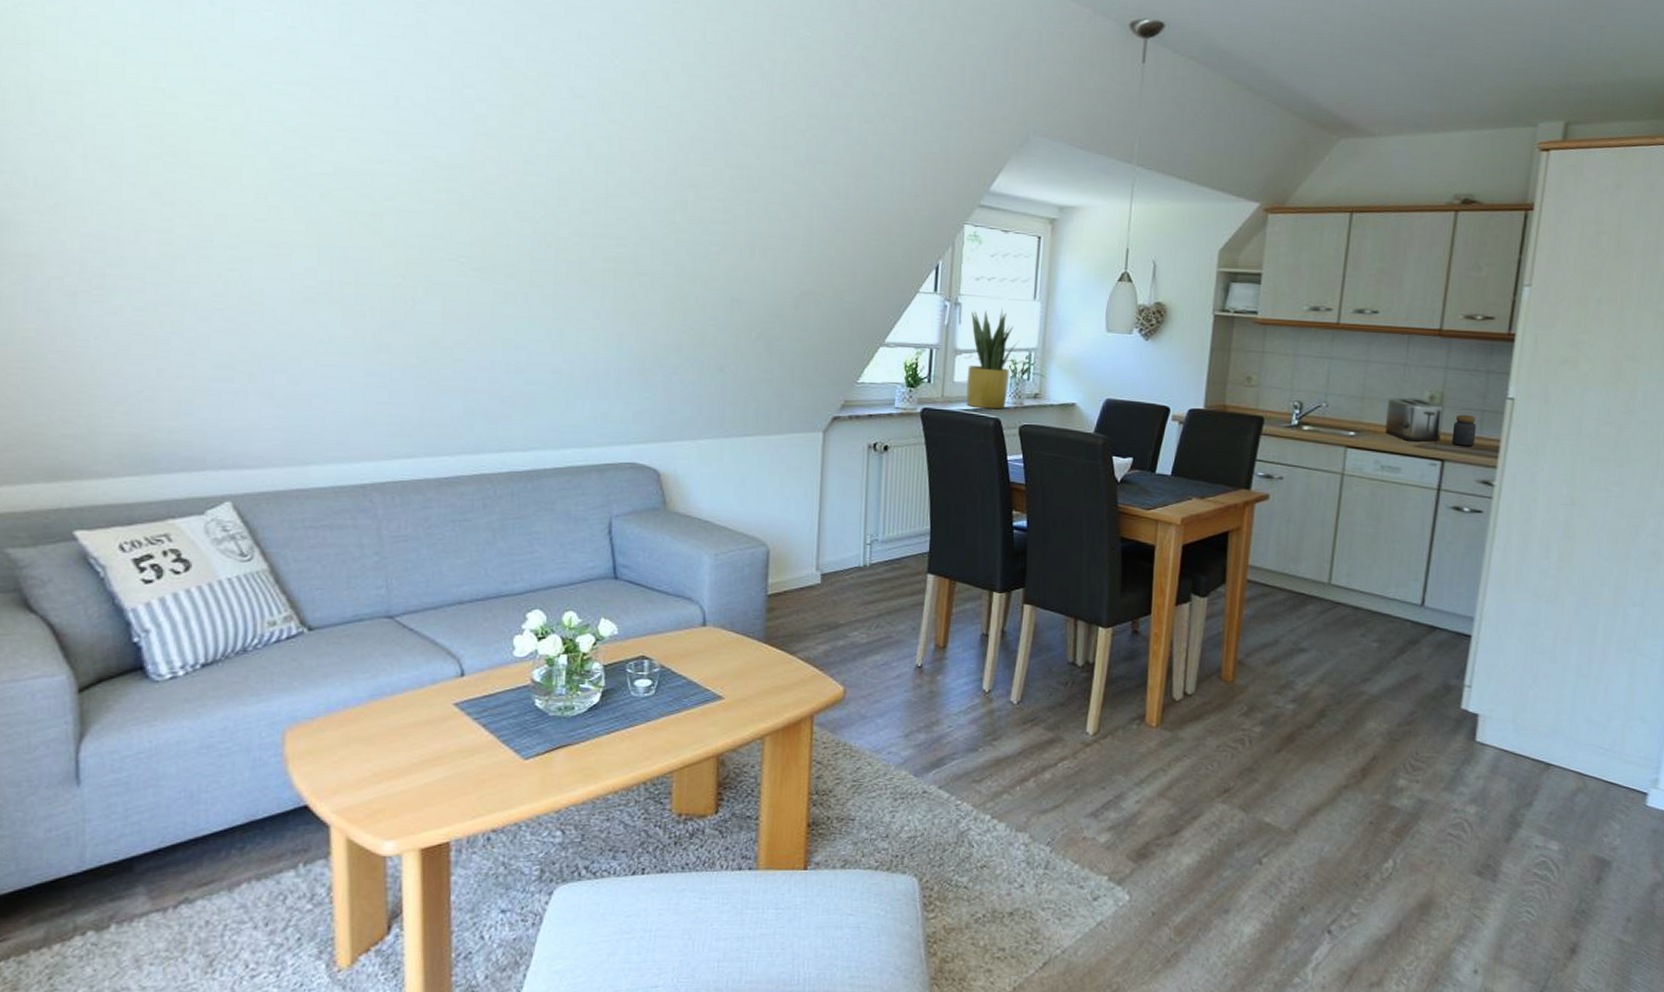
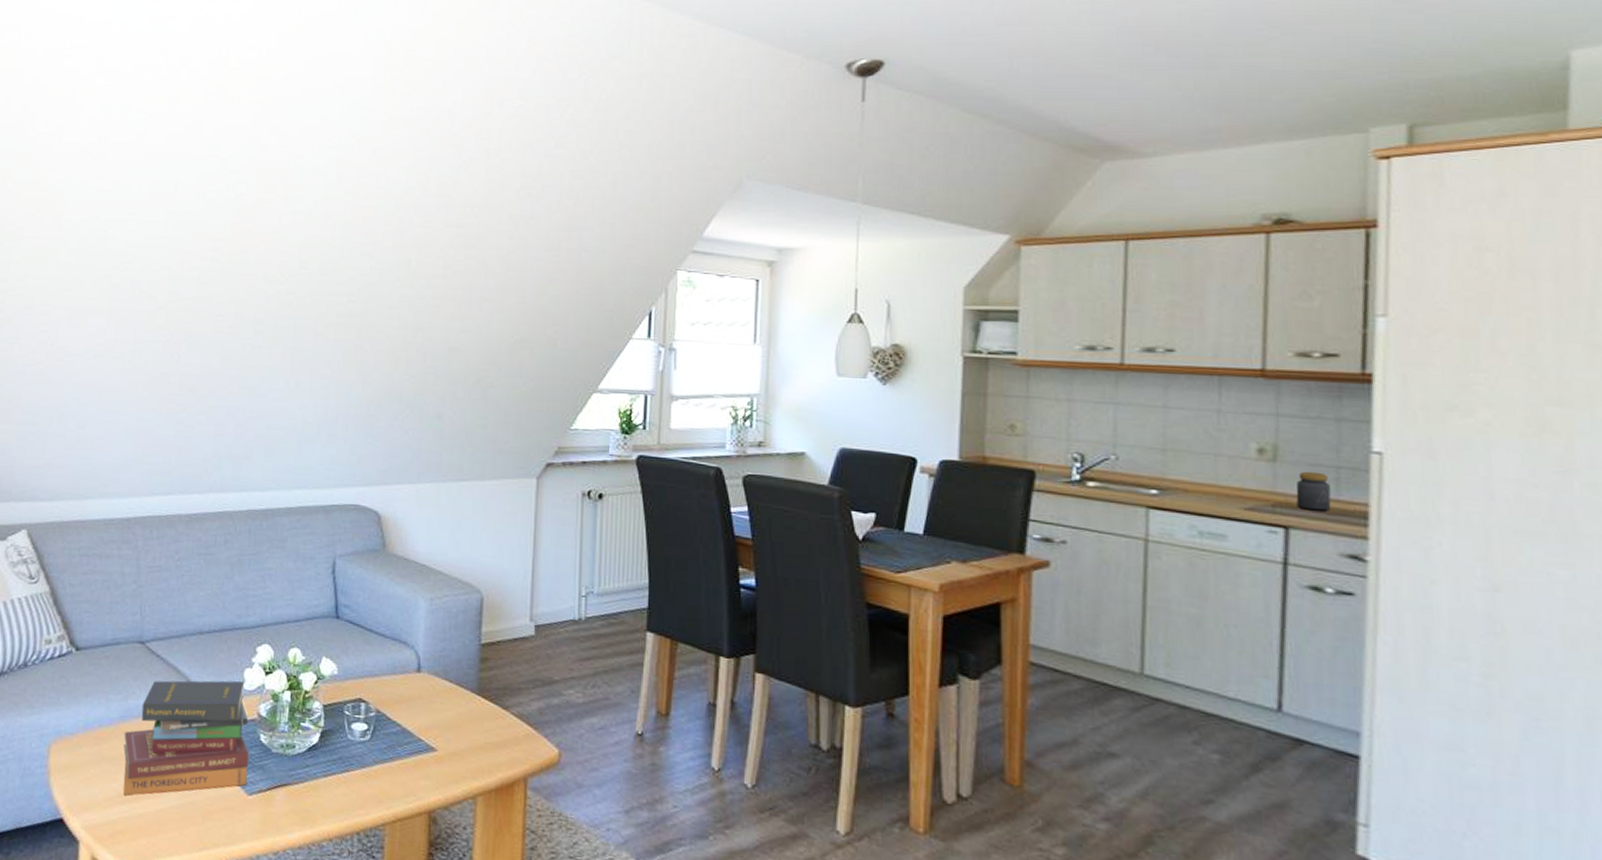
books: none [375,648,524,774] -> present [123,680,250,796]
planter: present [966,309,1020,410] -> none [684,354,740,458]
toaster: present [1385,397,1444,442] -> none [1198,449,1281,504]

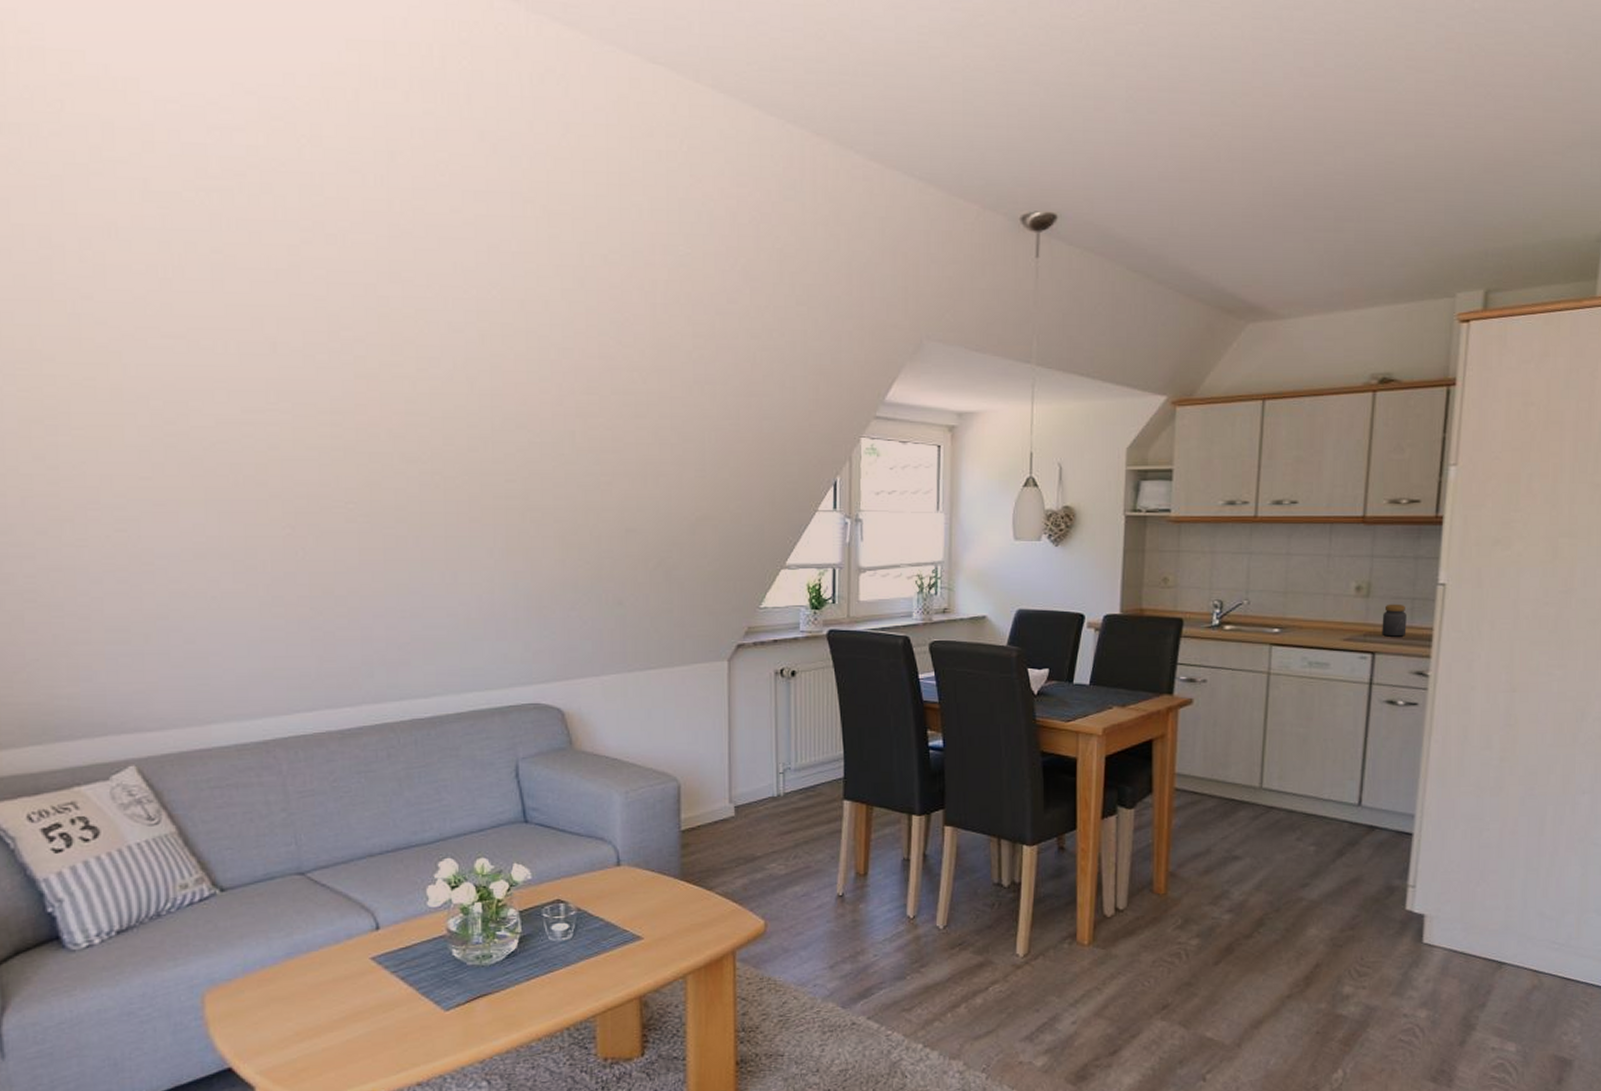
books: present [123,680,250,796] -> none [293,898,443,1033]

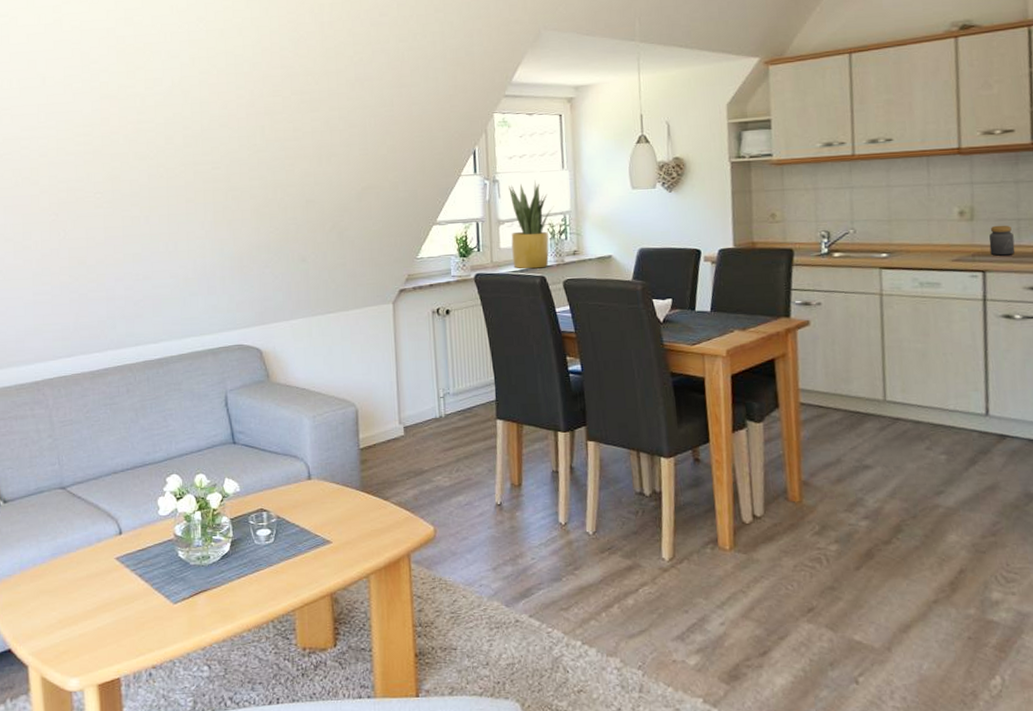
planter: none [873,523,925,627] -> present [509,181,554,269]

